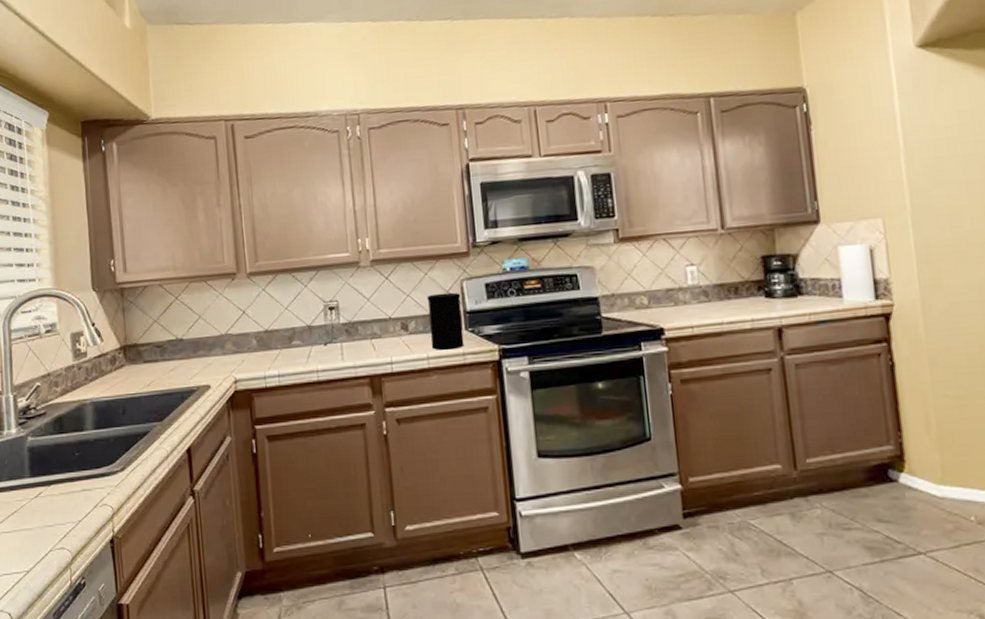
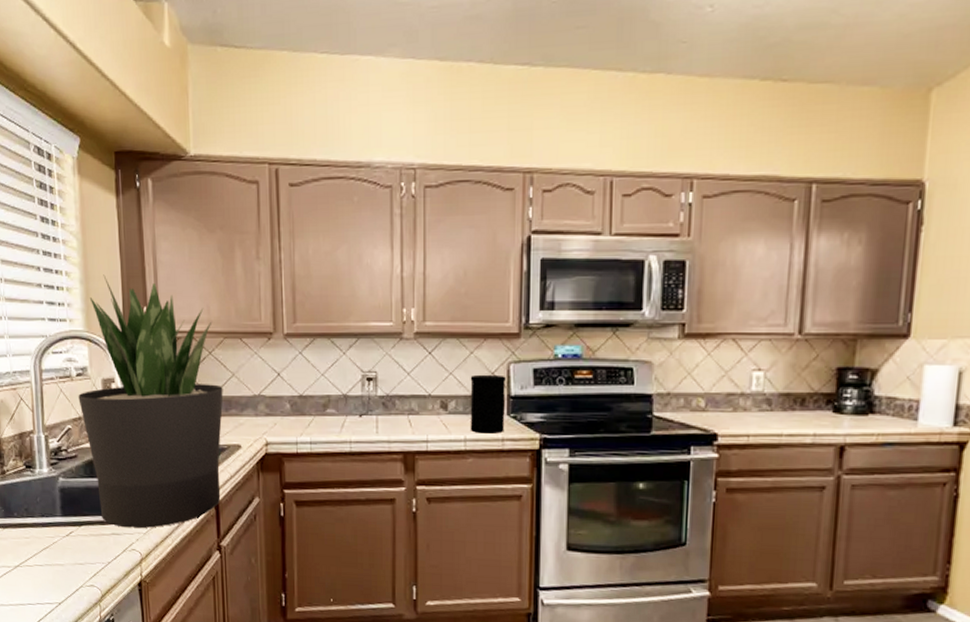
planter: none [47,233,193,482] -> present [78,274,223,529]

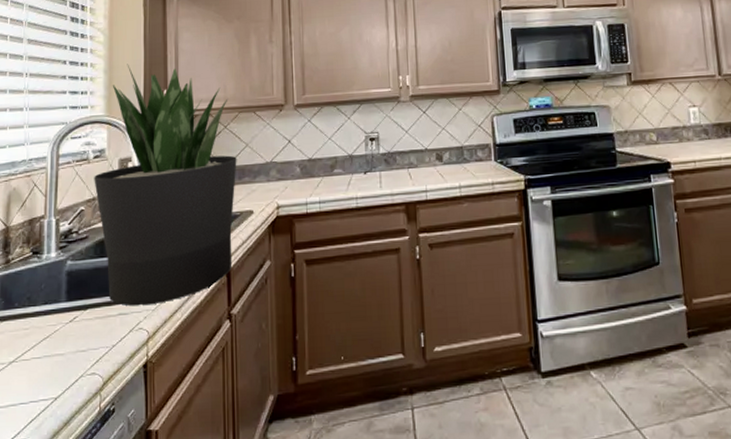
canister: present [470,374,507,434] -> none [460,126,493,180]

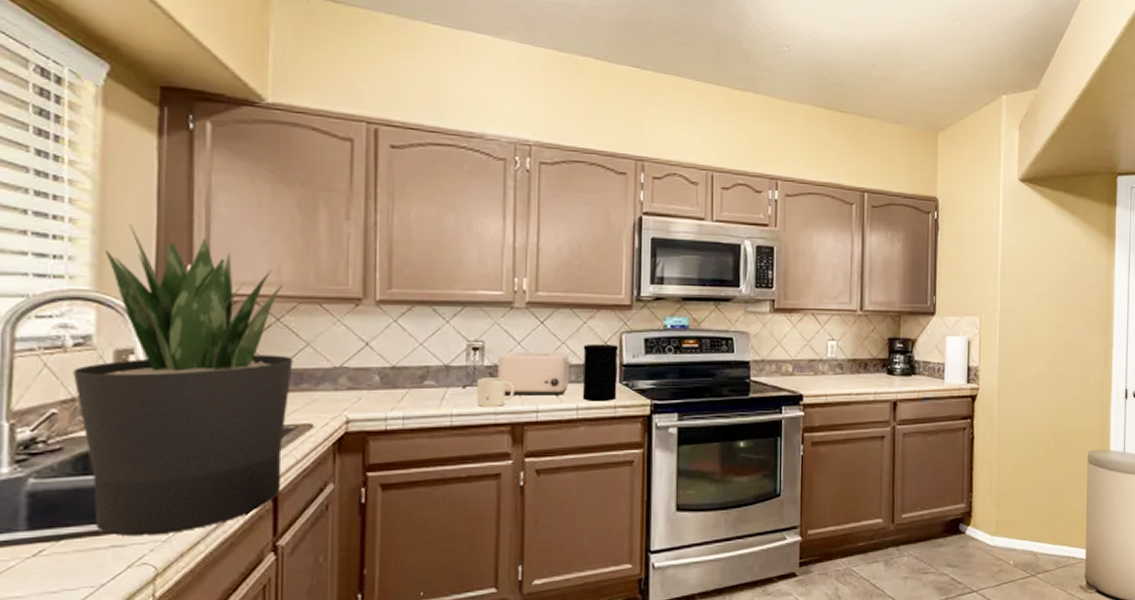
mug: none [375,163,407,191] -> present [476,378,515,408]
toaster: none [391,137,452,179] -> present [498,352,572,396]
canister: none [460,126,493,180] -> present [582,343,619,401]

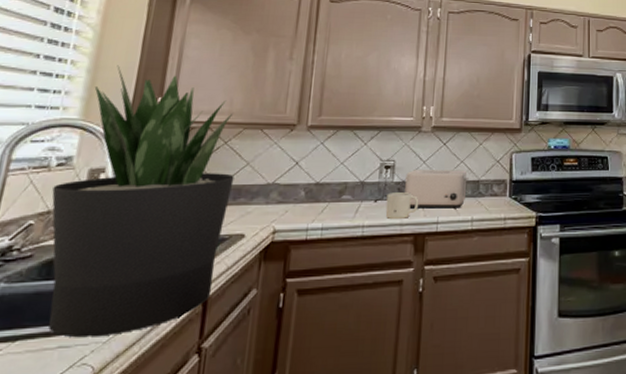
canister: present [582,343,619,401] -> none [476,162,510,214]

